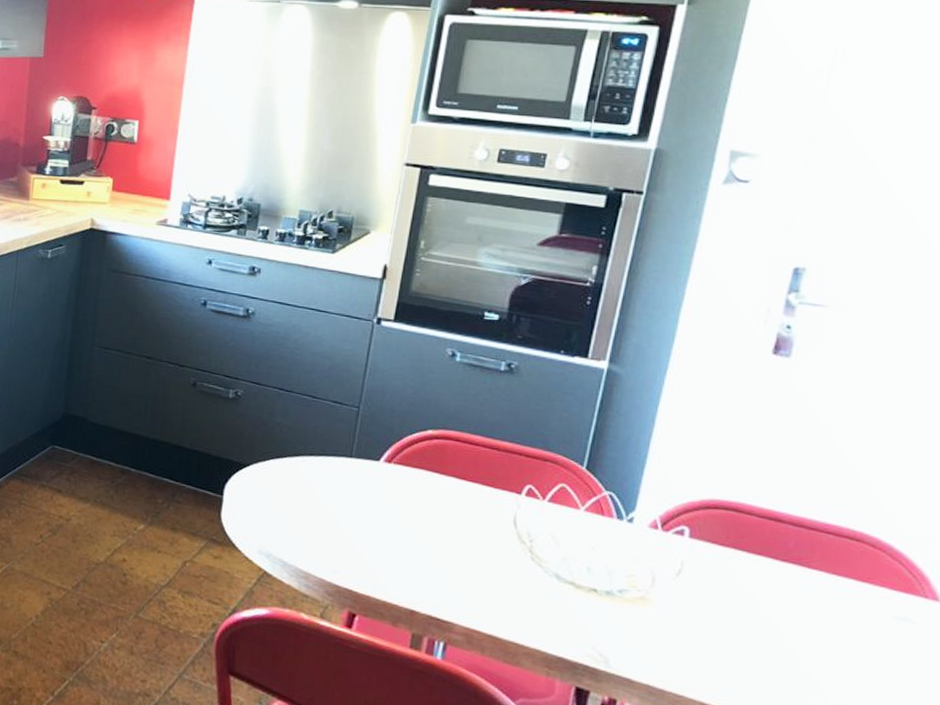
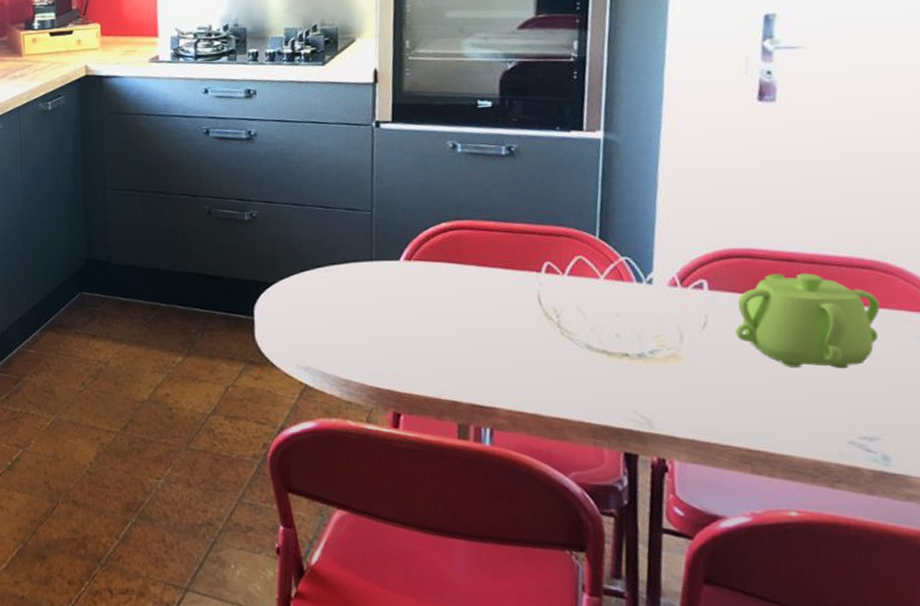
teapot: none [710,531,863,638] -> present [736,273,880,369]

